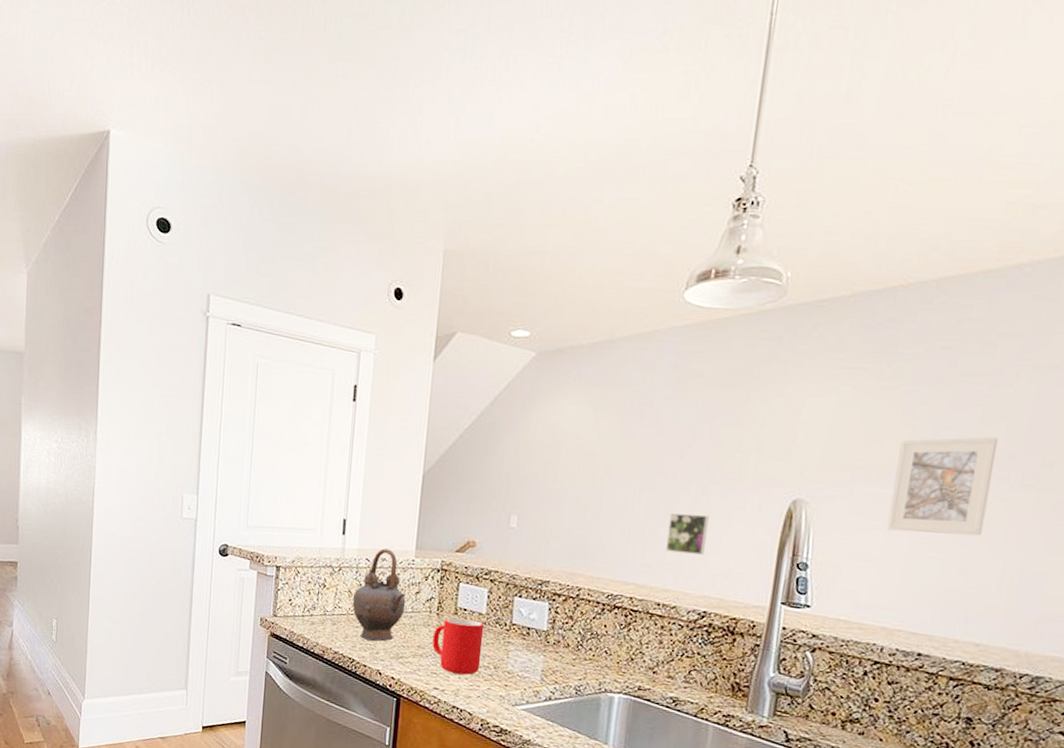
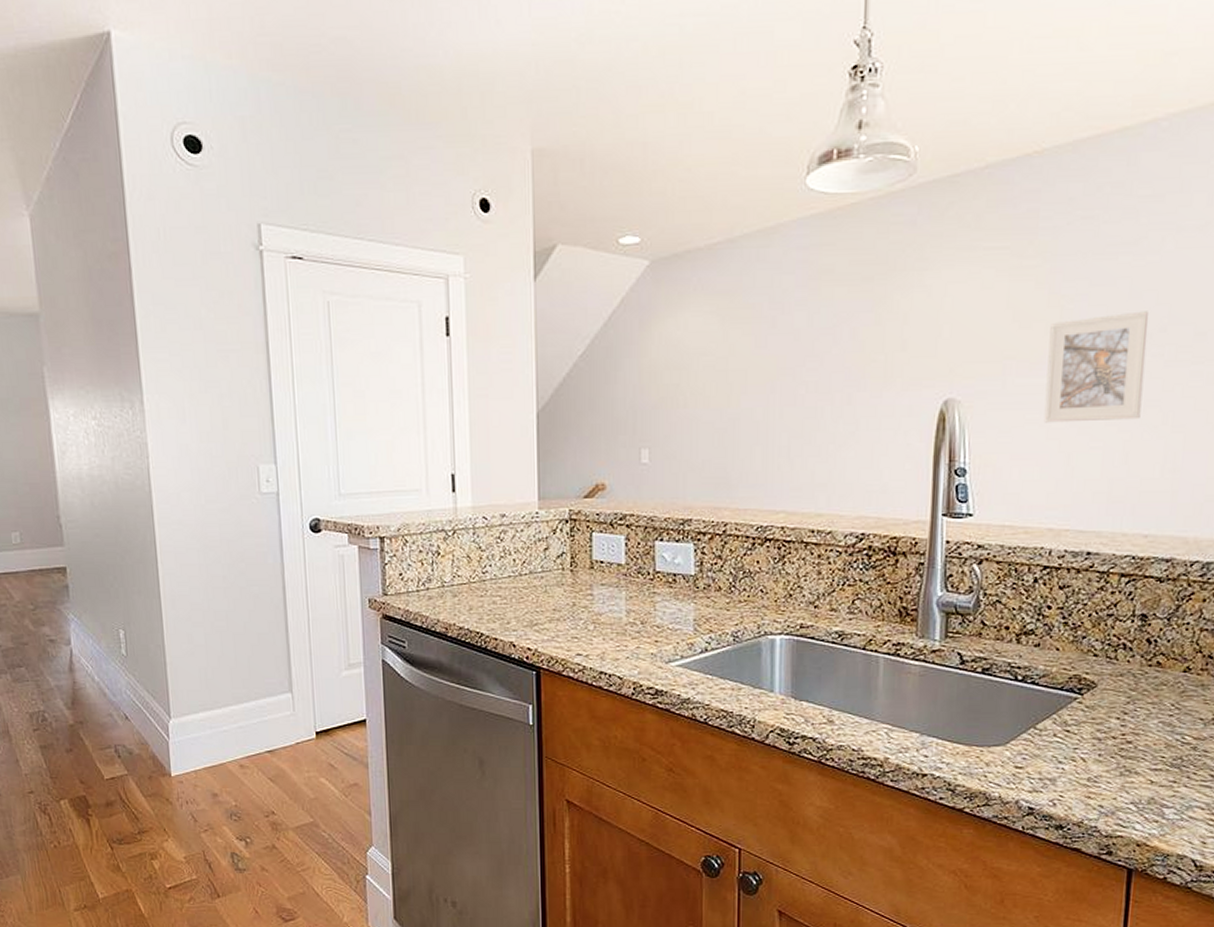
teapot: present [352,548,406,642] -> none [472,503,534,609]
cup: present [432,618,485,675] -> none [569,573,626,635]
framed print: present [665,513,709,555] -> none [814,426,857,472]

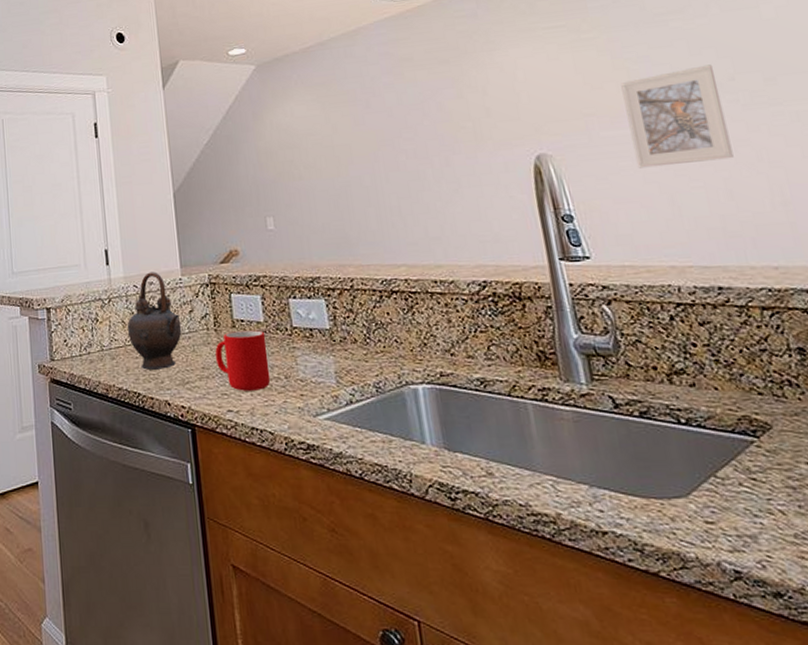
teapot: none [472,503,534,609] -> present [127,272,182,370]
cup: none [569,573,626,635] -> present [215,330,271,391]

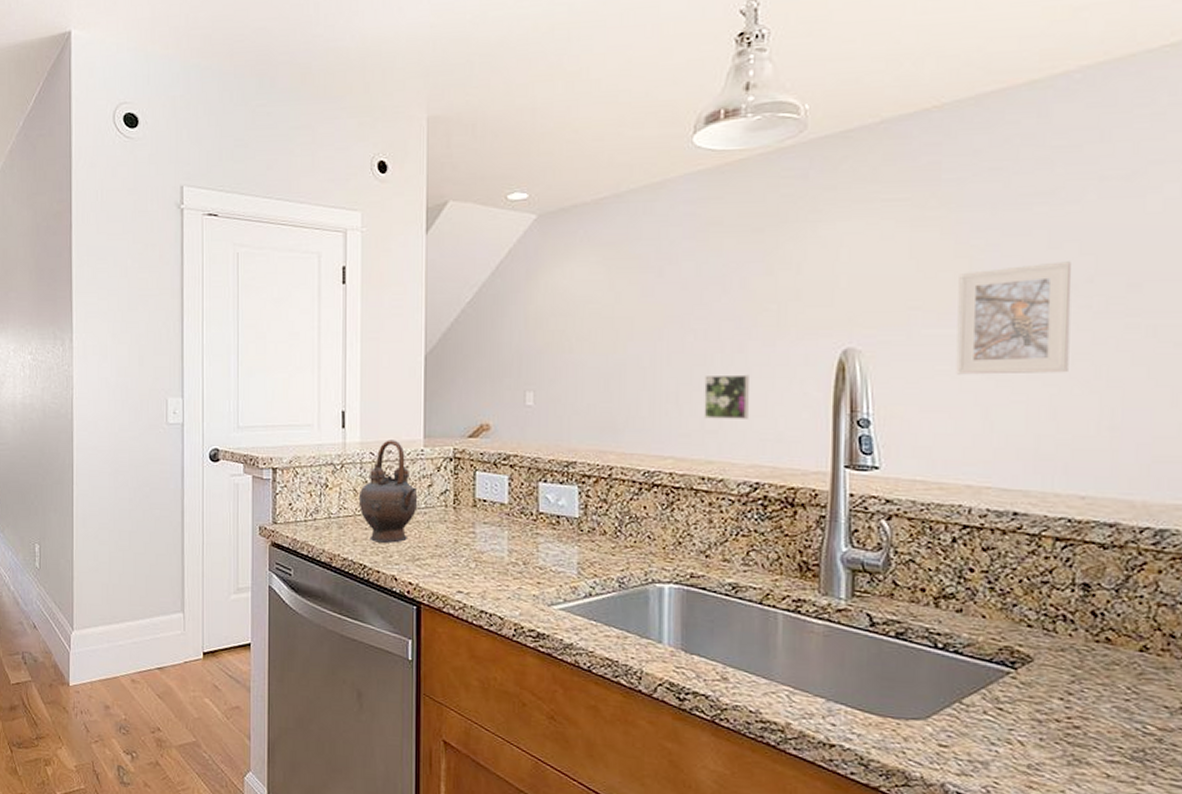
cup: present [215,330,271,391] -> none [452,511,508,574]
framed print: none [421,184,466,227] -> present [704,374,749,419]

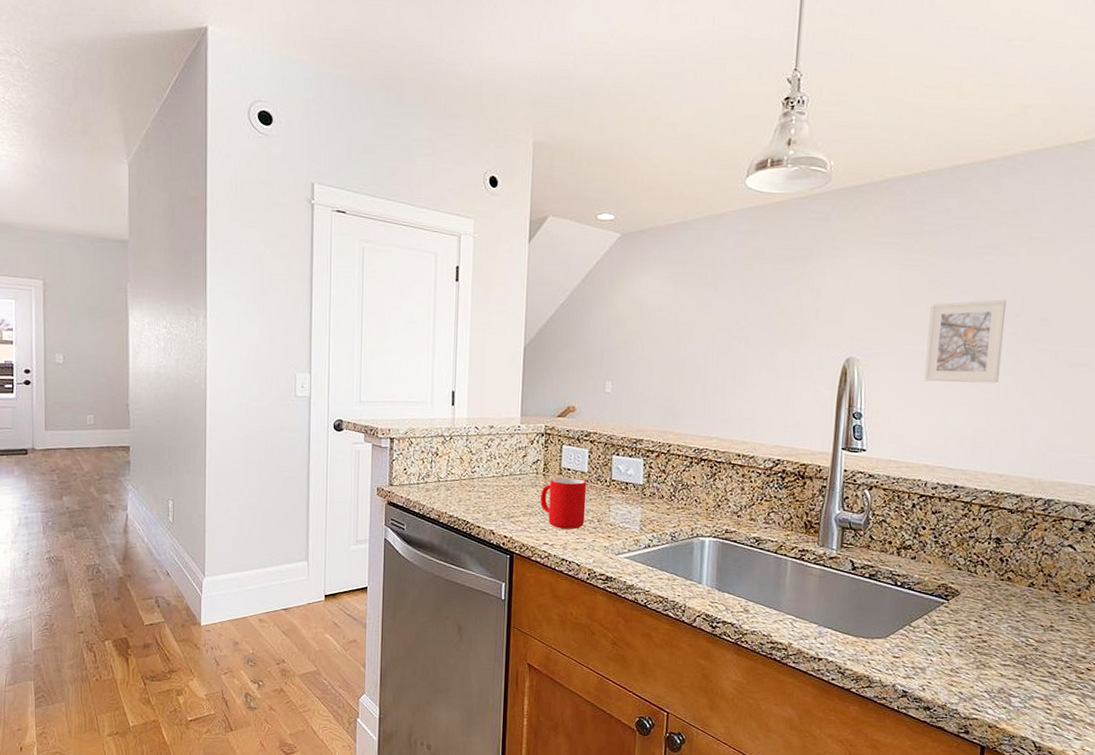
teapot: present [358,440,418,543] -> none [464,417,514,503]
cup: none [452,511,508,574] -> present [540,478,587,529]
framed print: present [704,374,749,419] -> none [742,374,777,410]

